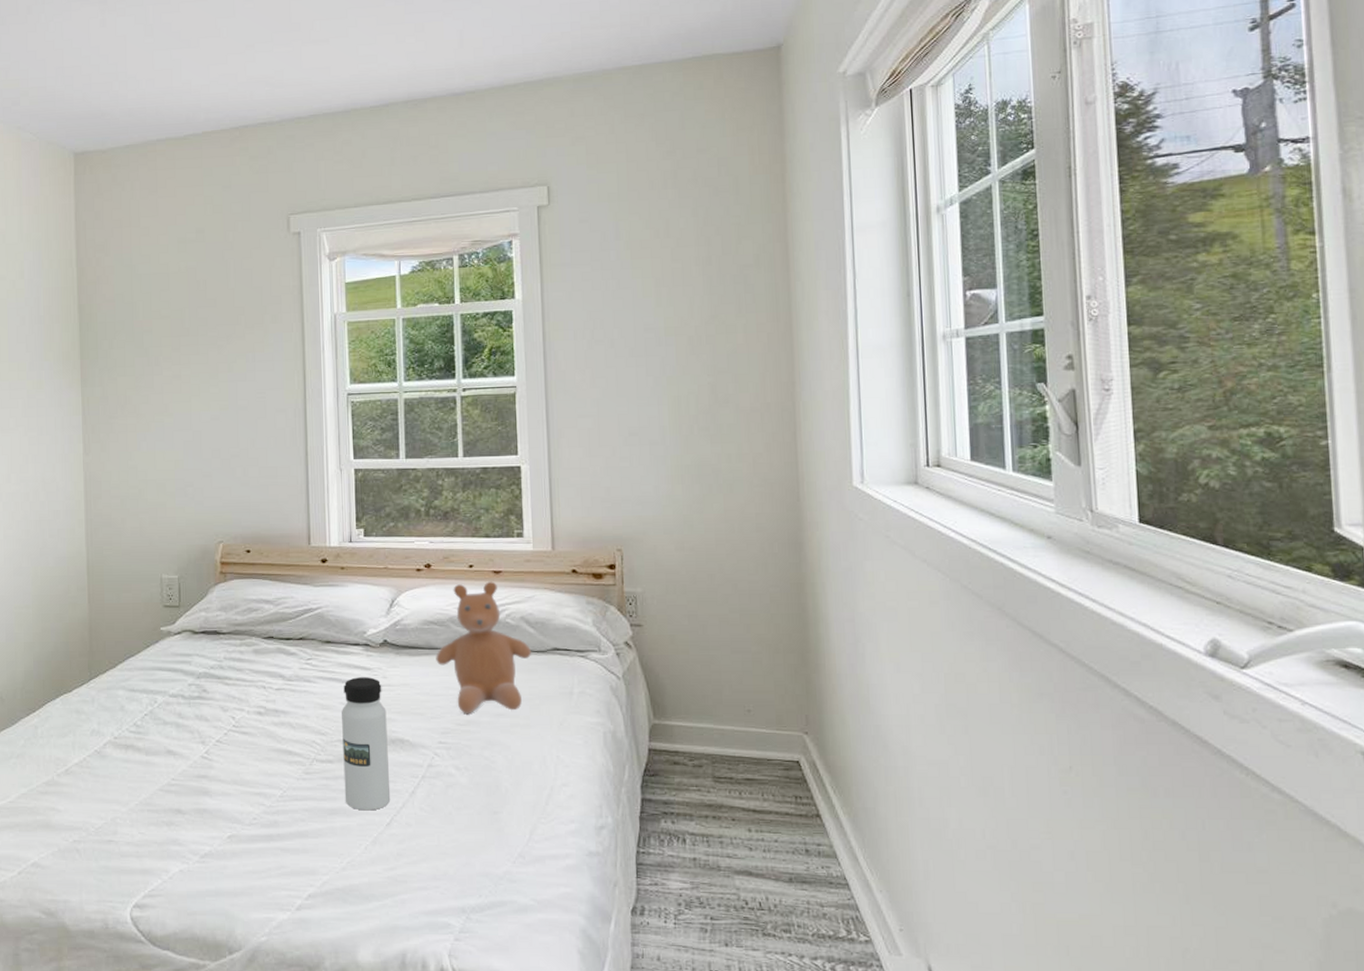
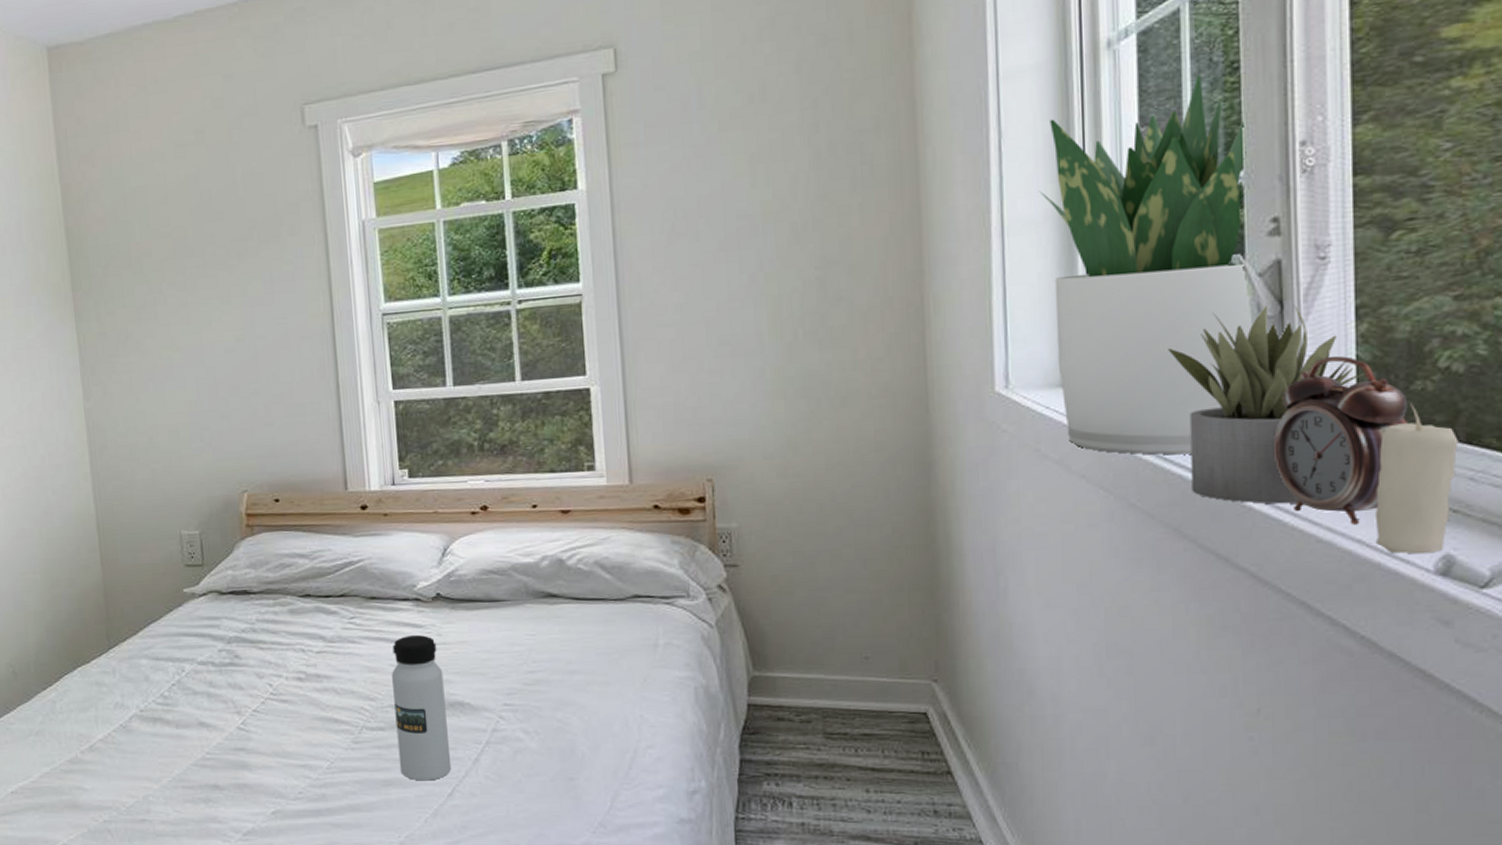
teddy bear: present [436,581,532,713] -> none [497,522,609,672]
planter: none [886,238,1083,546] -> present [1039,74,1289,455]
succulent plant: none [990,426,1144,591] -> present [1168,305,1366,504]
alarm clock: none [1074,469,1178,611] -> present [1272,355,1408,525]
candle: none [1156,510,1218,638] -> present [1374,401,1459,555]

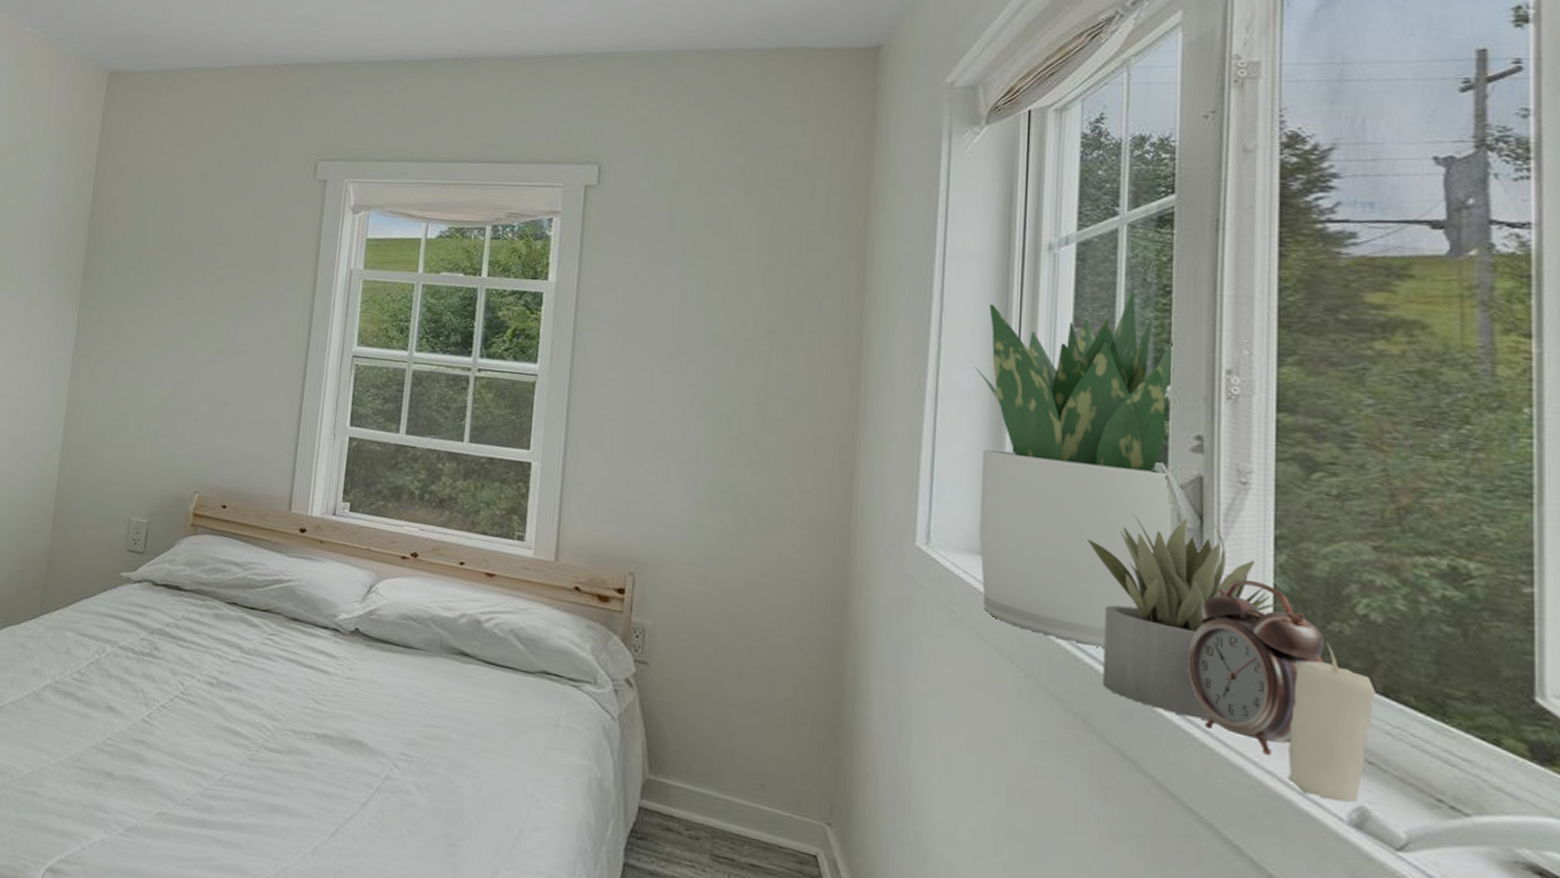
water bottle: present [392,635,452,781] -> none [288,663,348,816]

